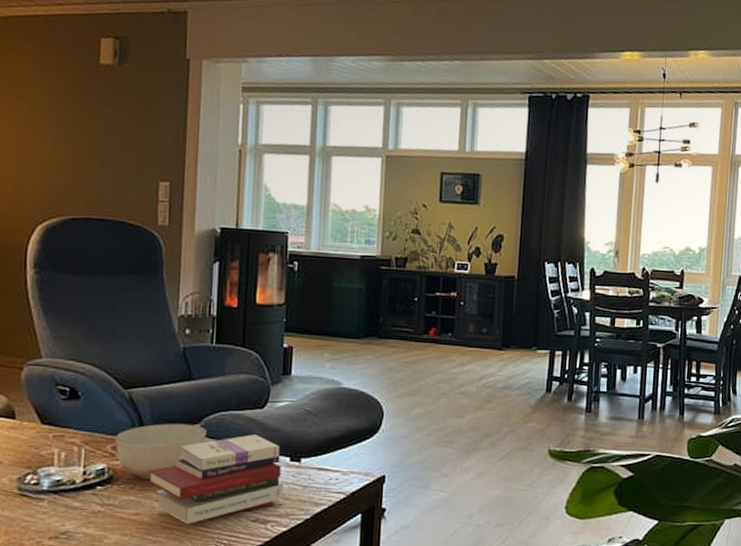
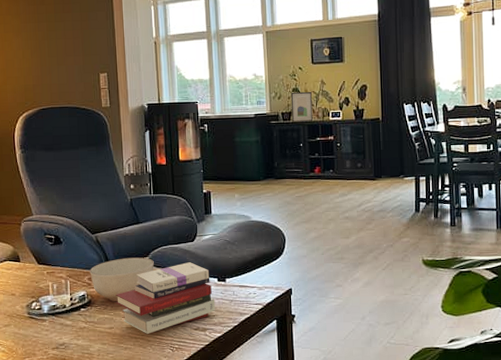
picture frame: none [407,233,436,272] -> present [290,91,313,122]

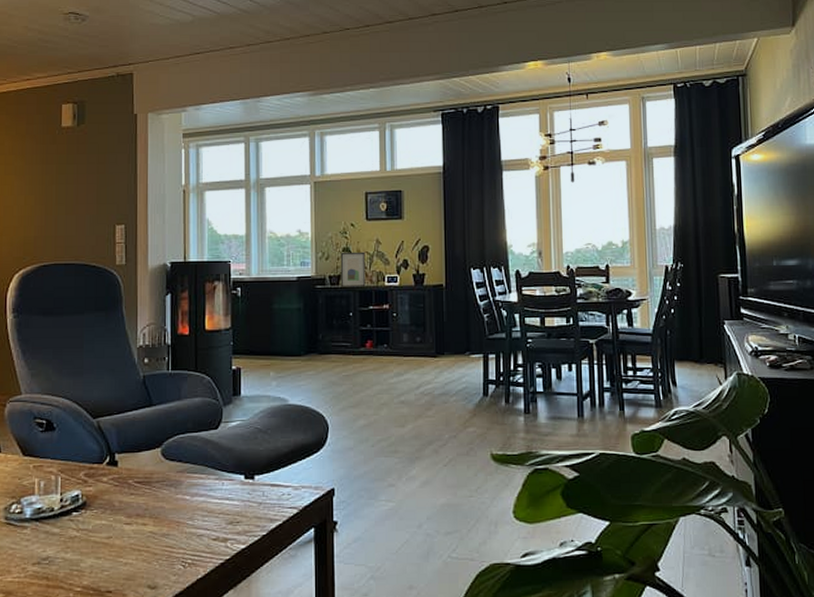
bowl: present [89,257,154,302] -> none [86,448,167,505]
books: present [115,262,216,334] -> none [117,455,240,545]

